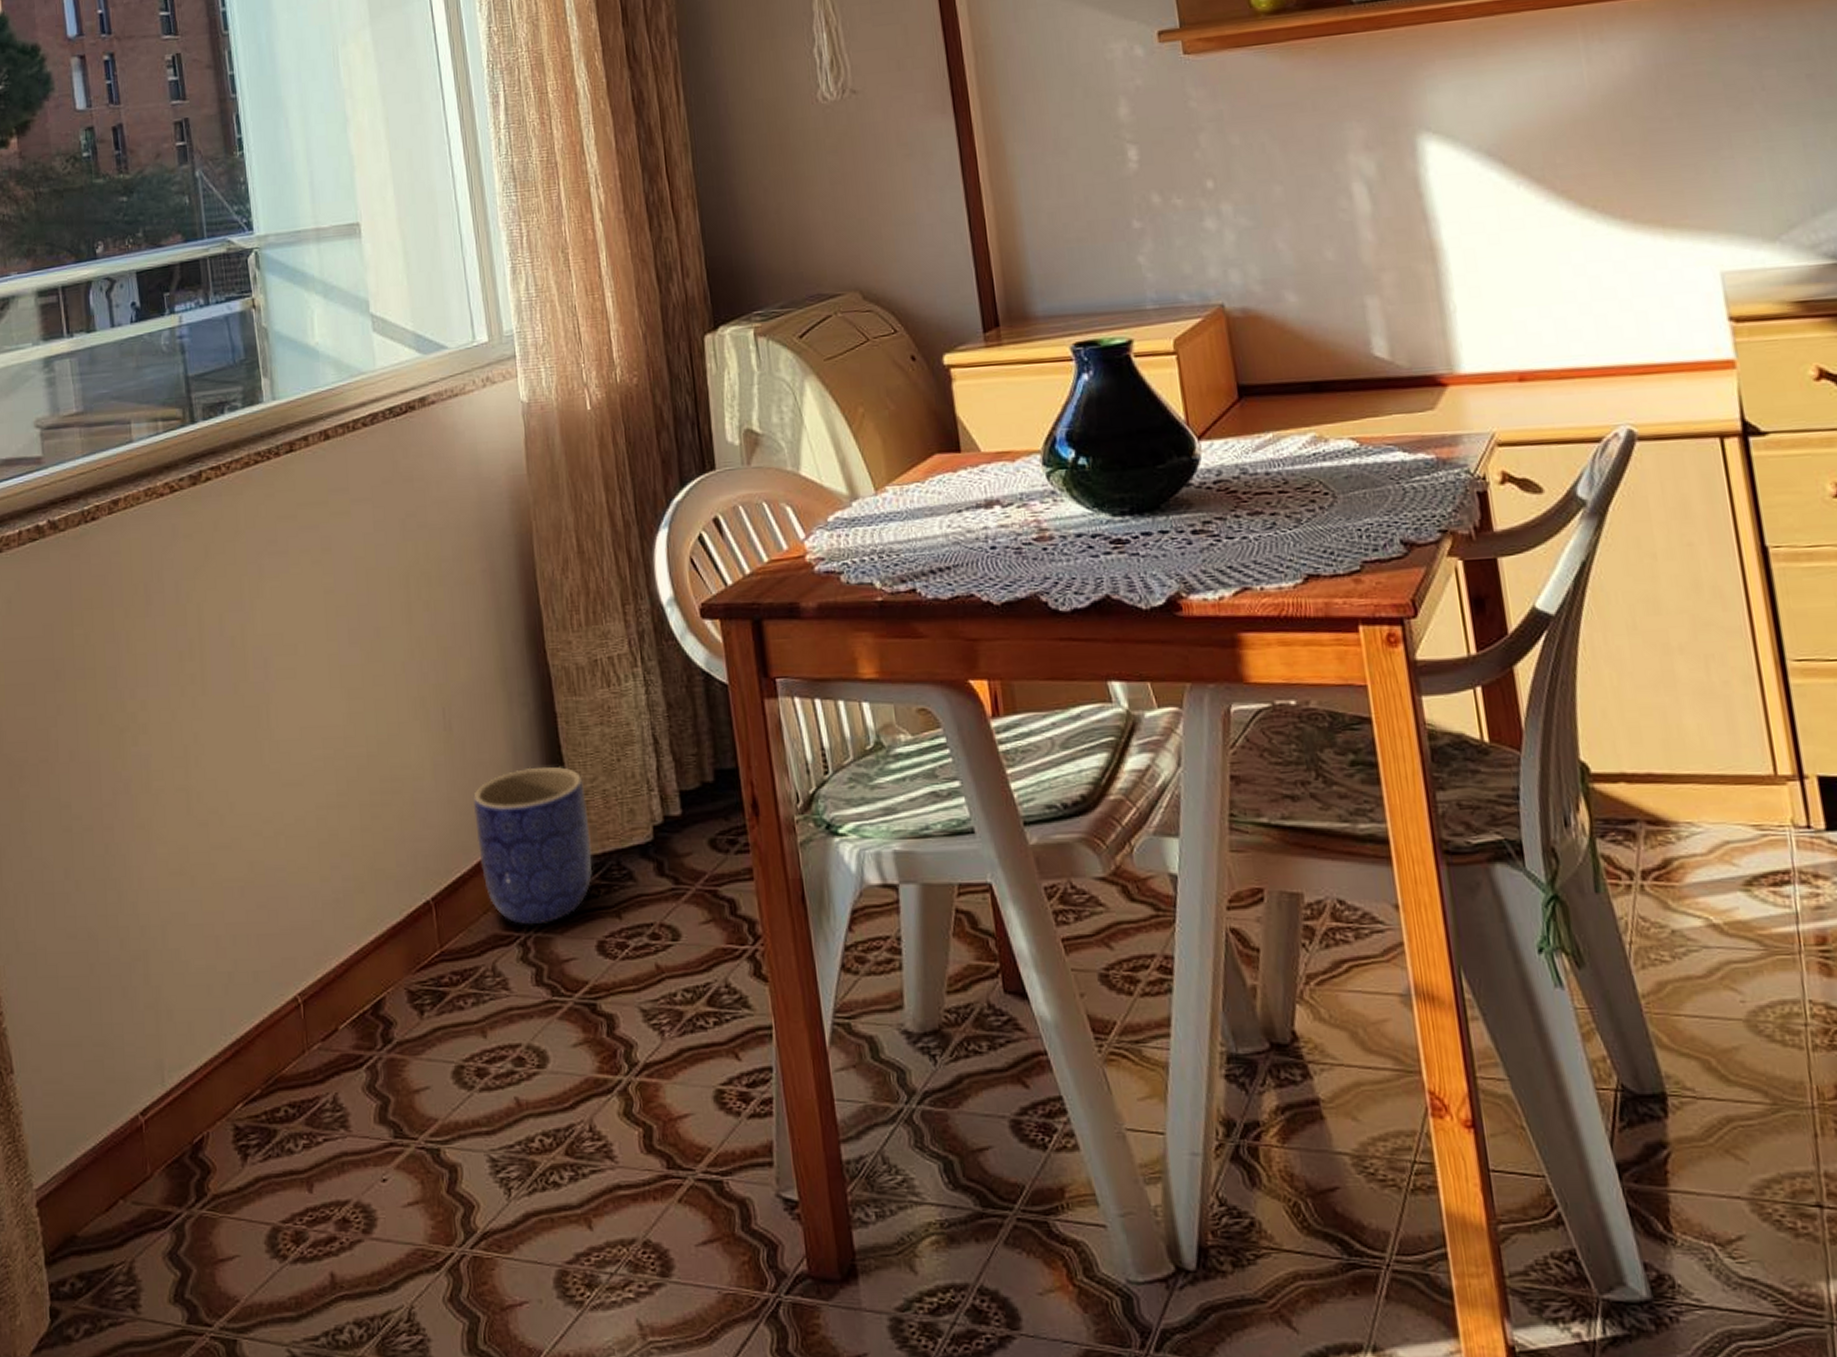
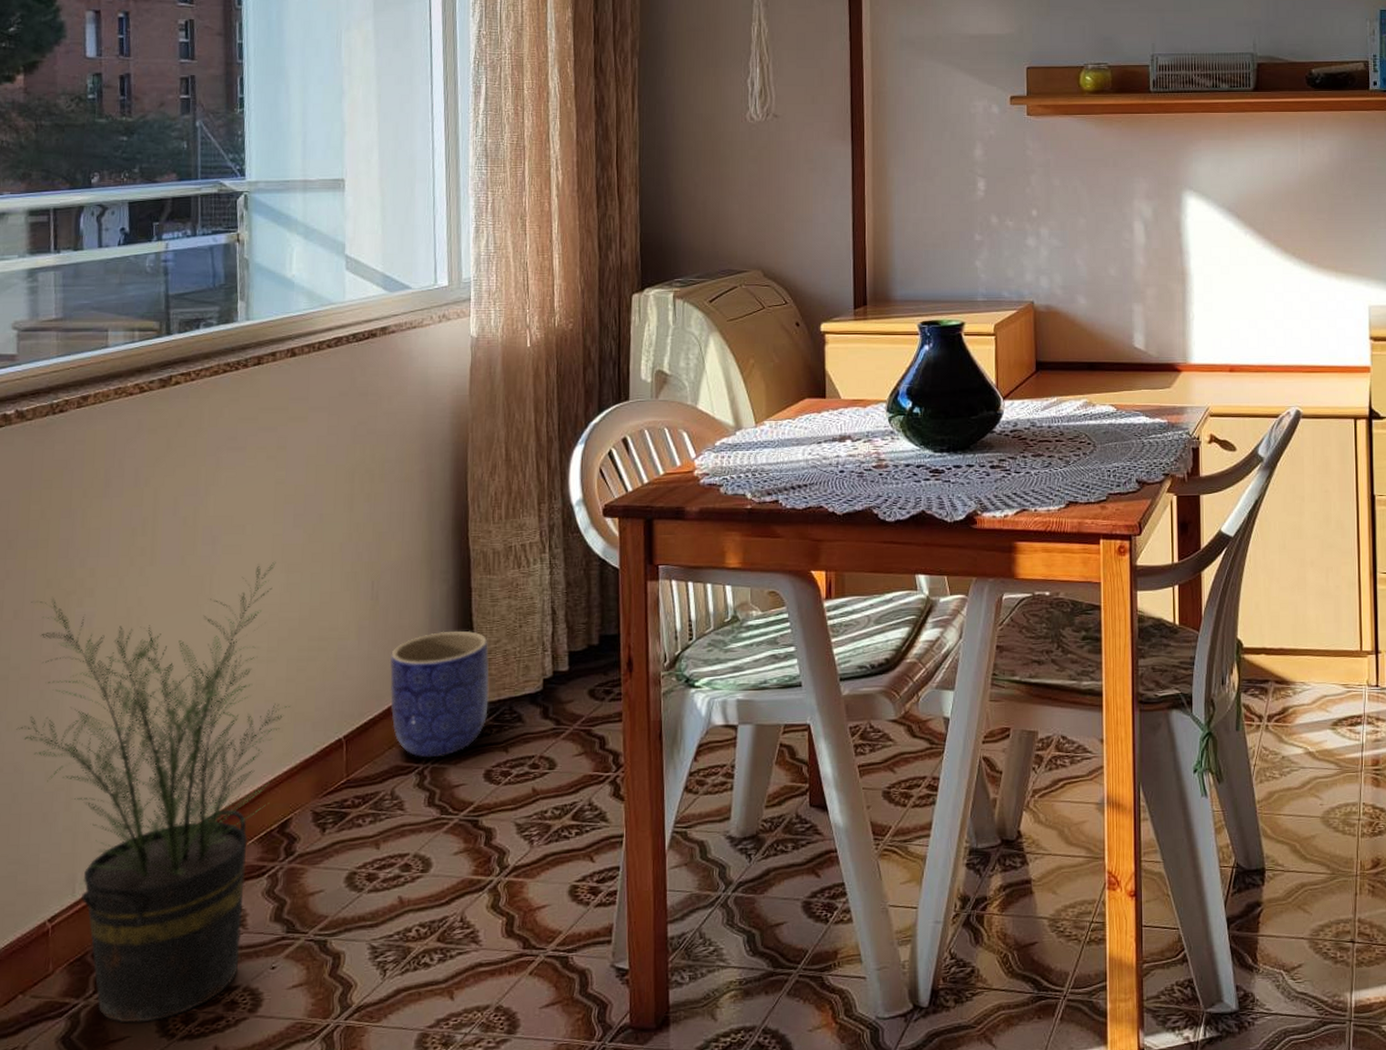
potted plant: none [85,686,369,1240] -> present [16,561,291,1023]

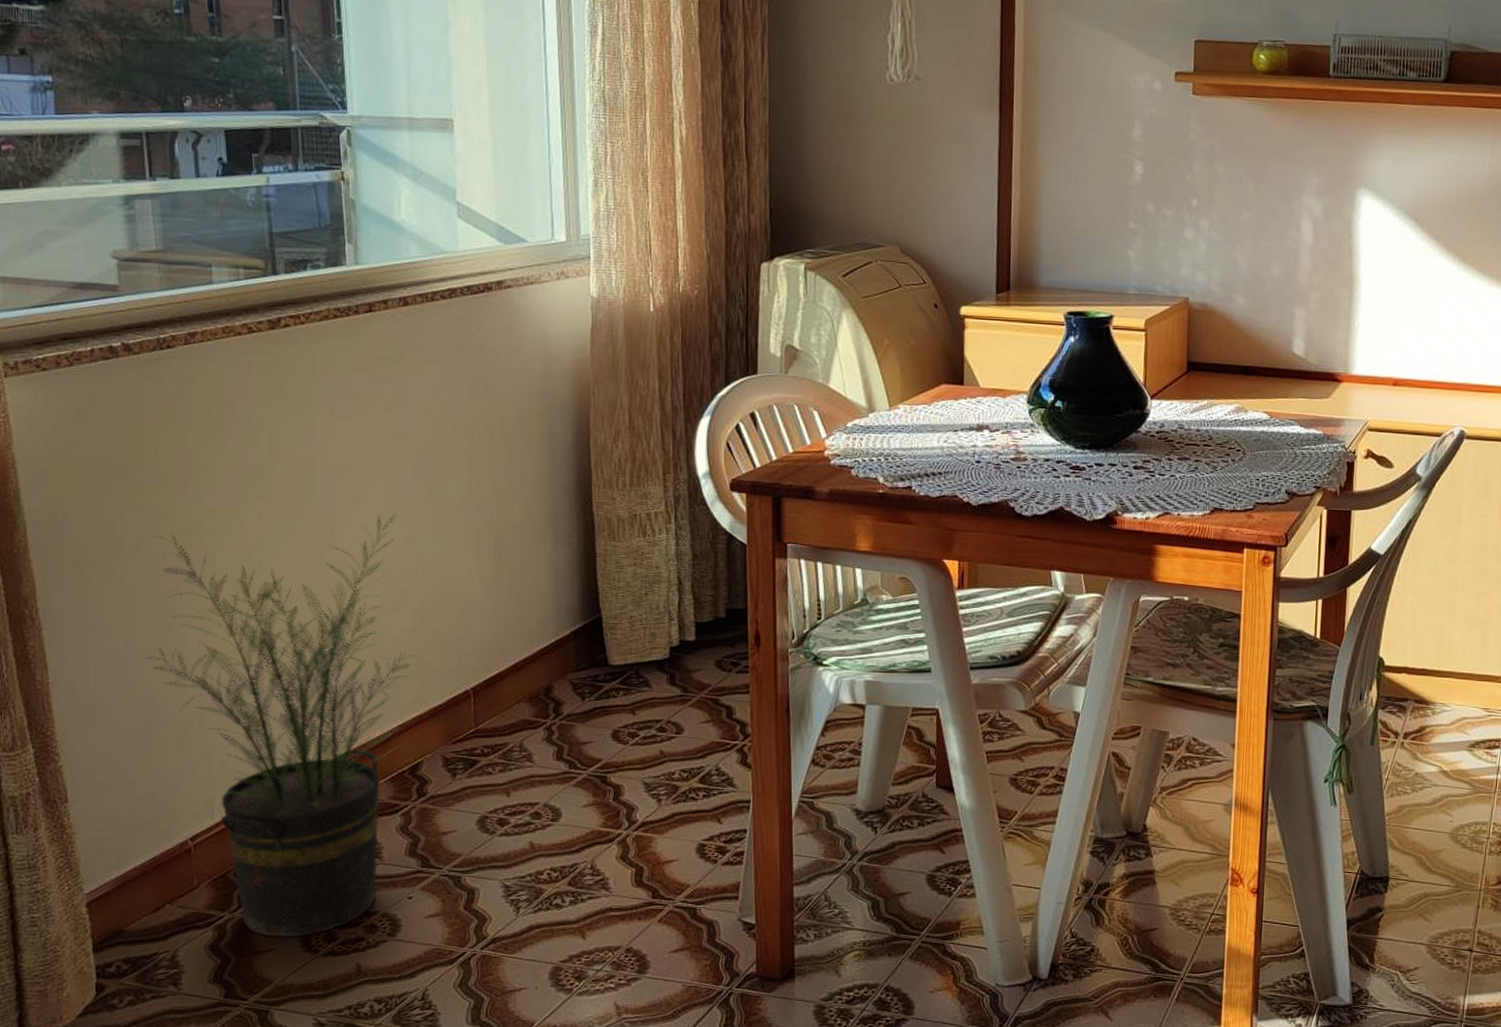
planter: present [389,630,489,758] -> none [515,593,616,715]

